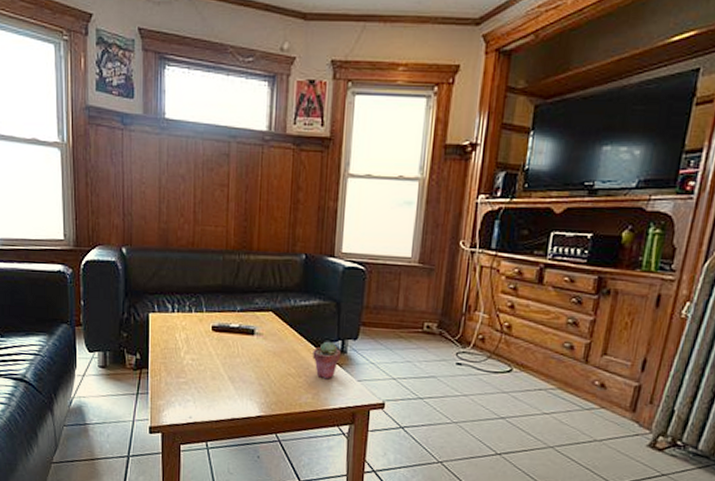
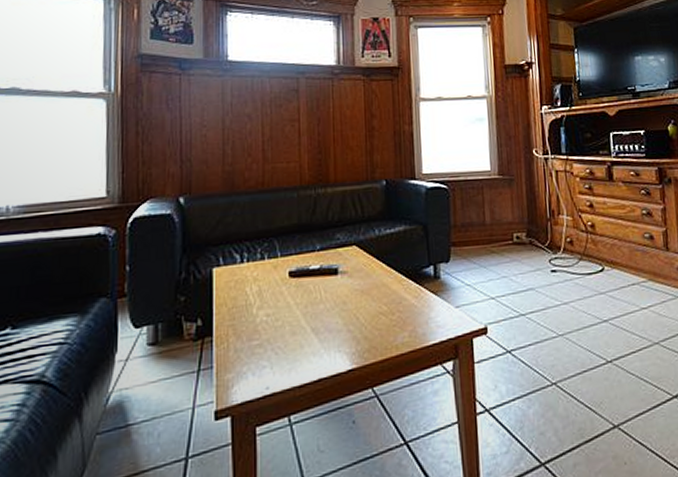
potted succulent: present [312,341,340,379] -> none [404,268,434,312]

